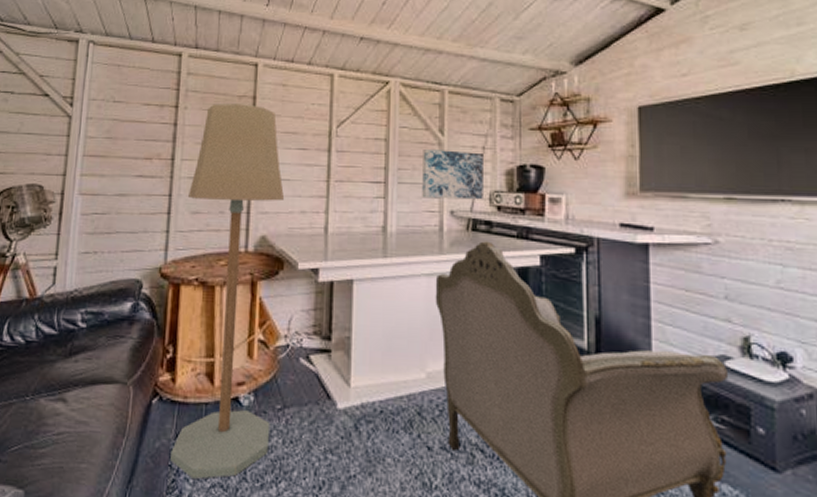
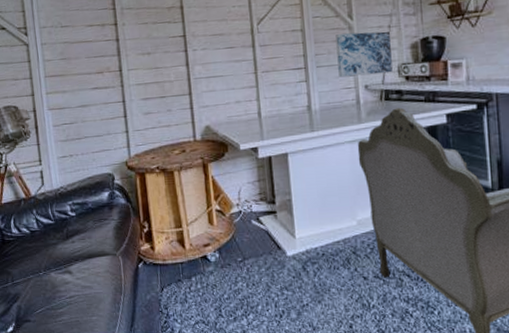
floor lamp: present [170,104,285,479] -> none [139,14,236,319]

